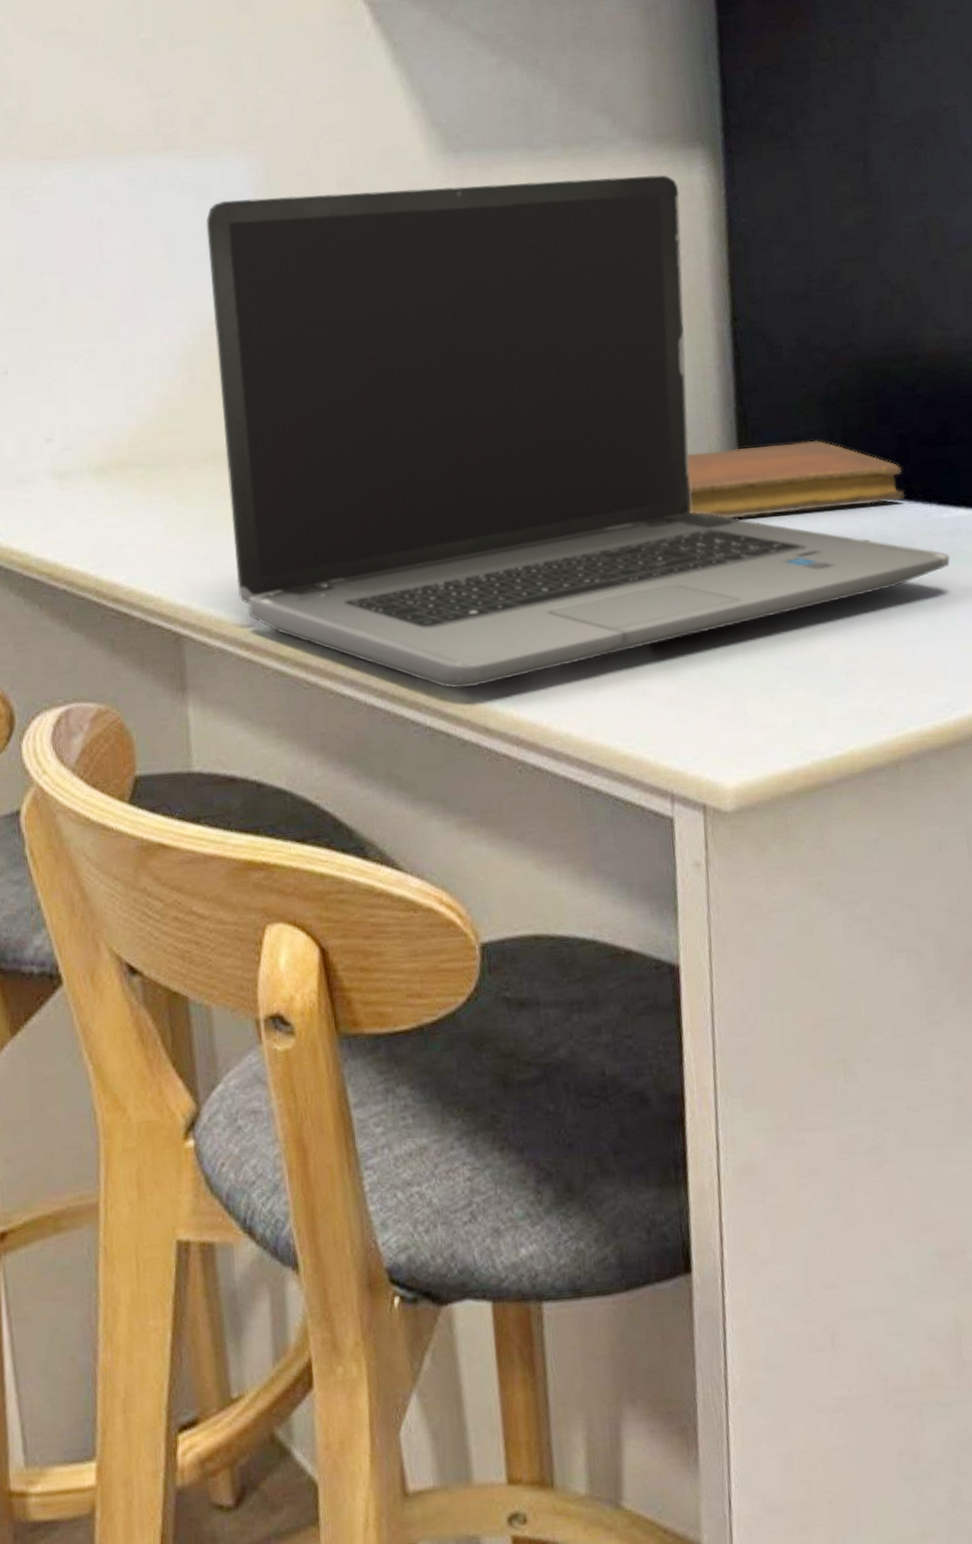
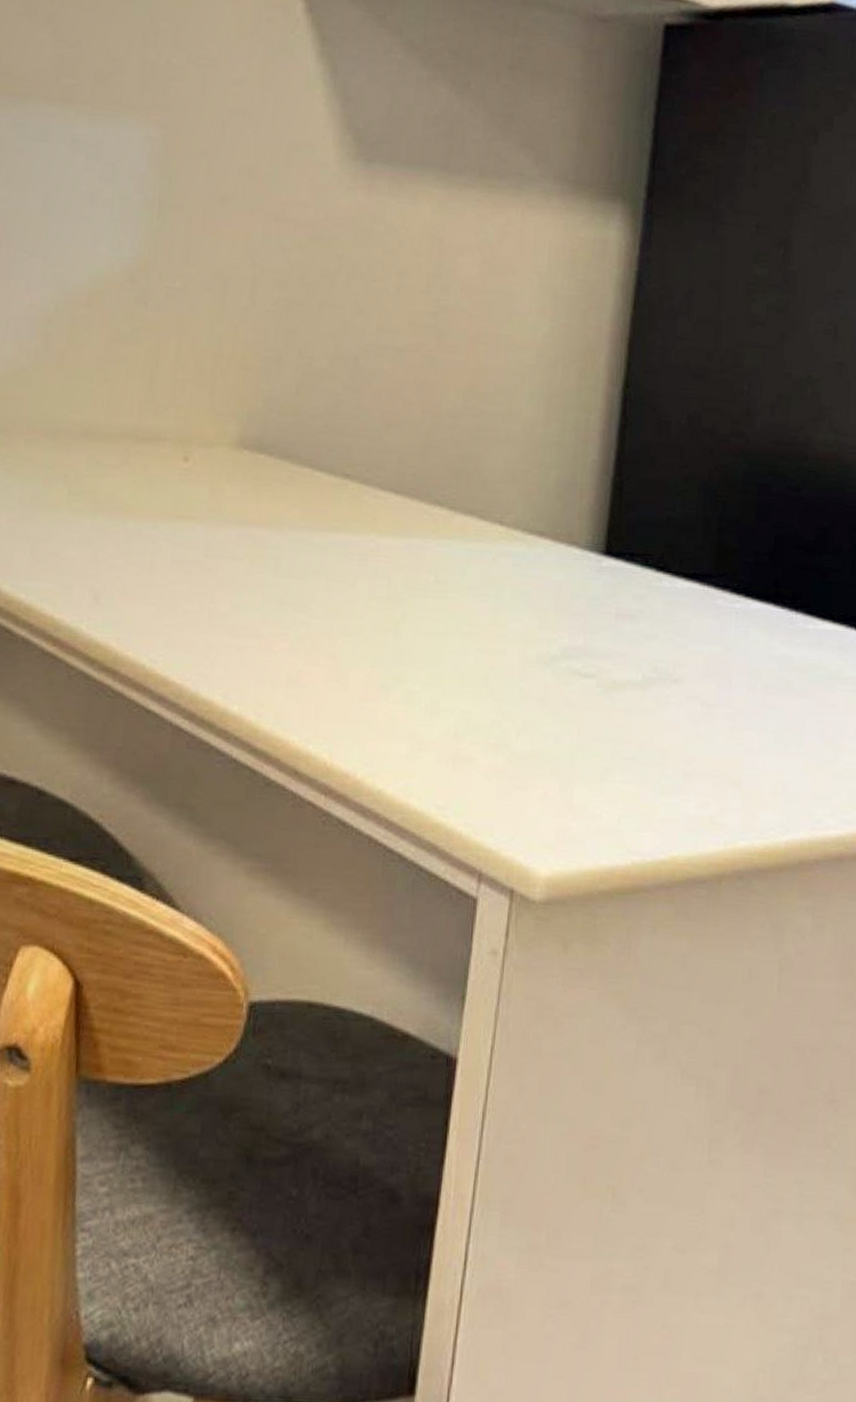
laptop computer: present [206,174,950,689] -> none [55,165,808,725]
notebook: present [687,440,905,519] -> none [548,516,774,603]

